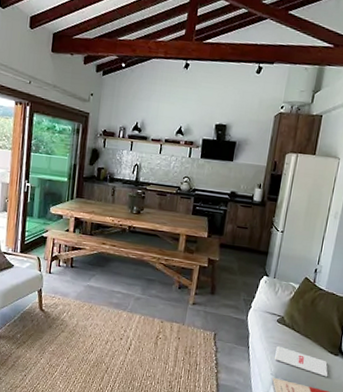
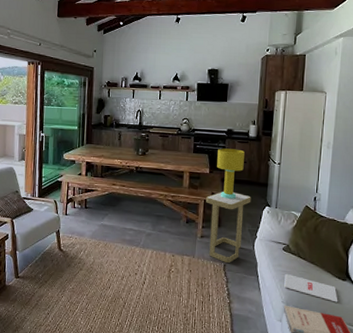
side table: none [200,258,250,332] -> present [206,191,251,263]
table lamp: none [216,211,247,266] -> present [217,148,245,199]

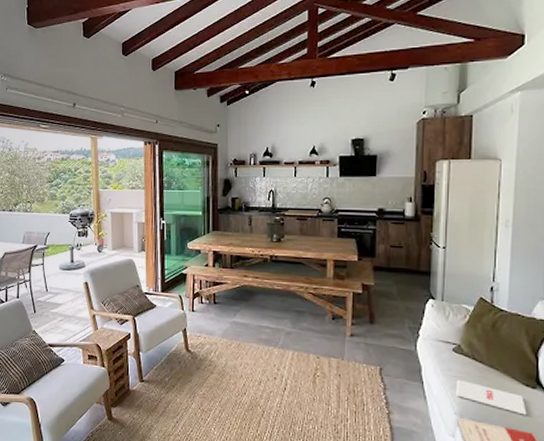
side table: present [206,191,251,263] -> none [355,282,411,366]
table lamp: present [217,148,245,199] -> none [367,231,400,291]

